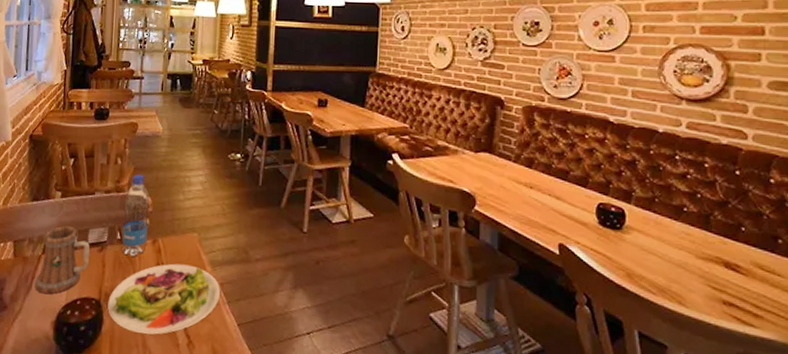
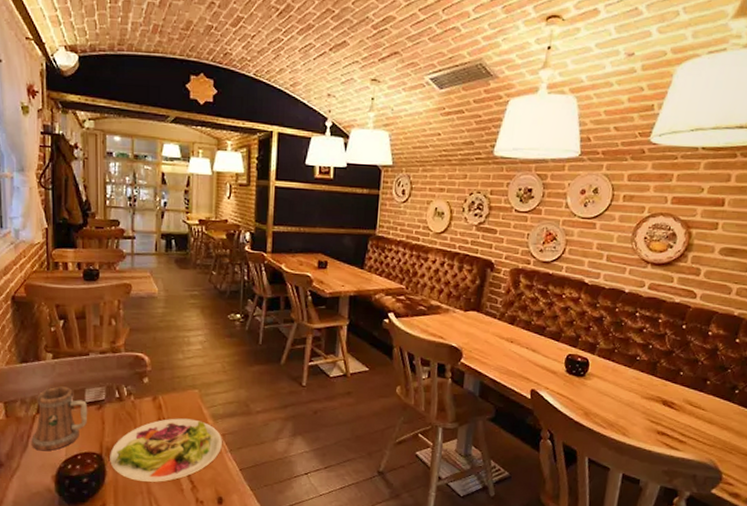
bottle: present [121,174,150,258] -> none [120,335,148,414]

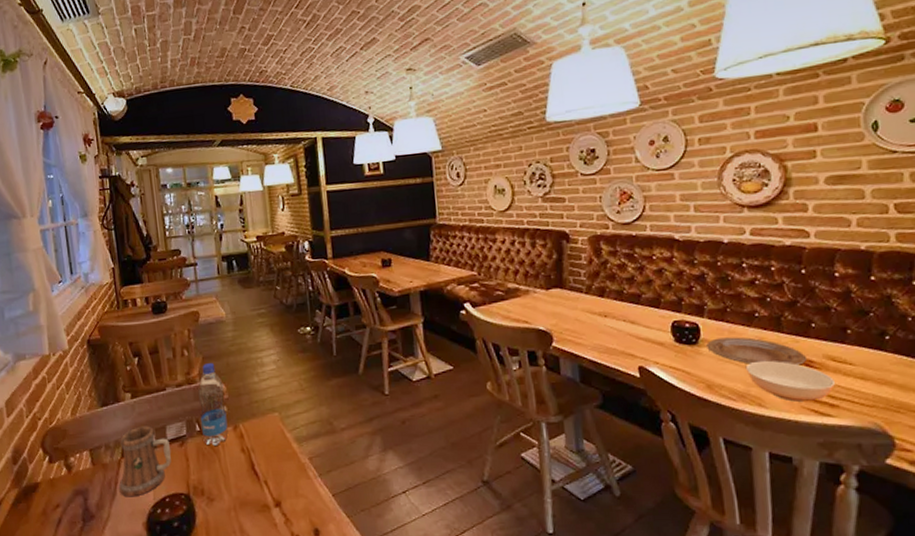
salad plate: present [110,418,222,482] -> none [197,445,311,519]
bottle: none [120,335,148,414] -> present [198,363,228,447]
plate: none [591,374,670,406] -> present [706,337,806,366]
bowl: none [619,397,689,436] -> present [745,360,836,402]

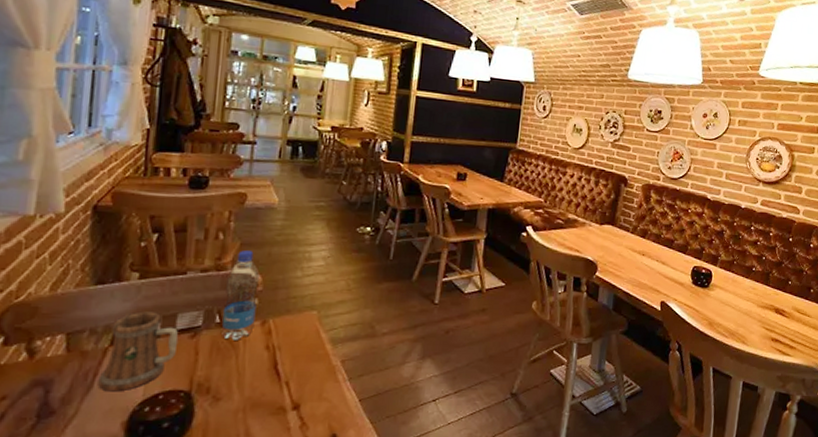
plate: present [706,337,806,366] -> none [714,284,781,313]
bowl: present [745,360,836,402] -> none [738,306,797,342]

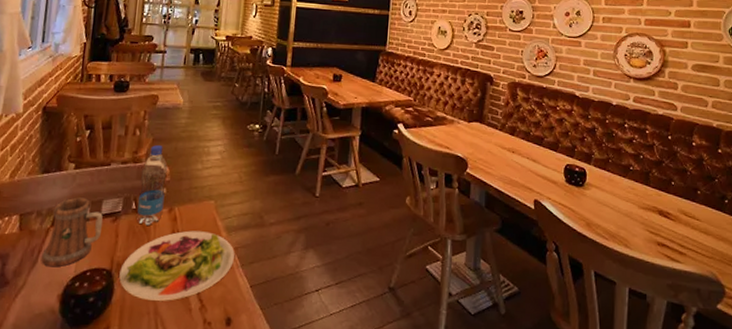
salad plate: none [200,344,341,421] -> present [119,230,235,301]

